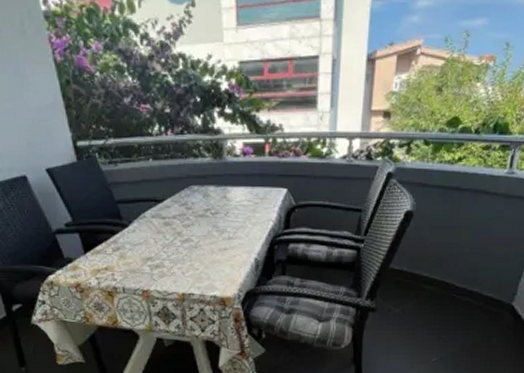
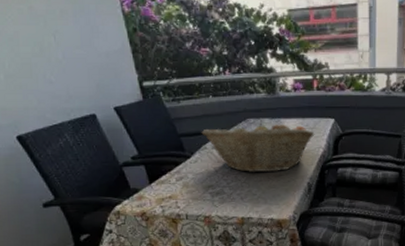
fruit basket: none [140,187,265,246] -> present [201,120,315,173]

